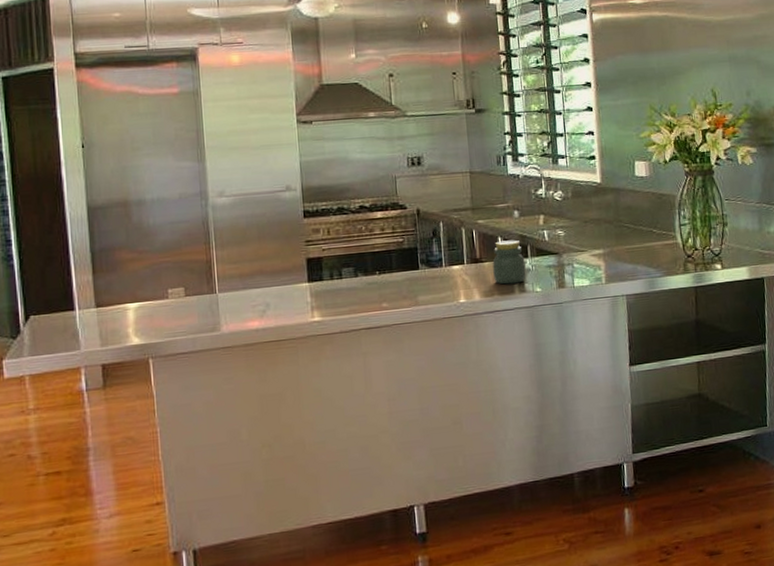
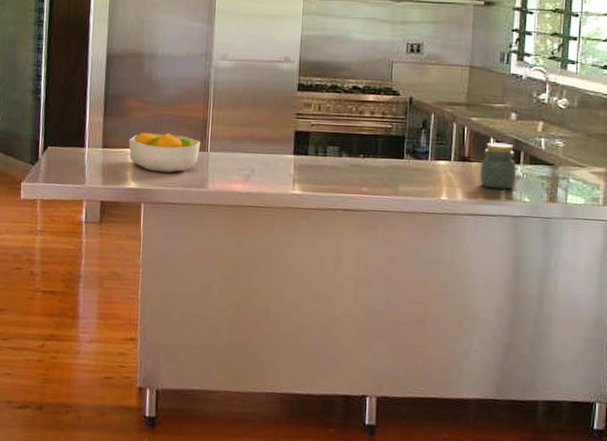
fruit bowl: none [125,280,208,324] -> present [128,132,201,173]

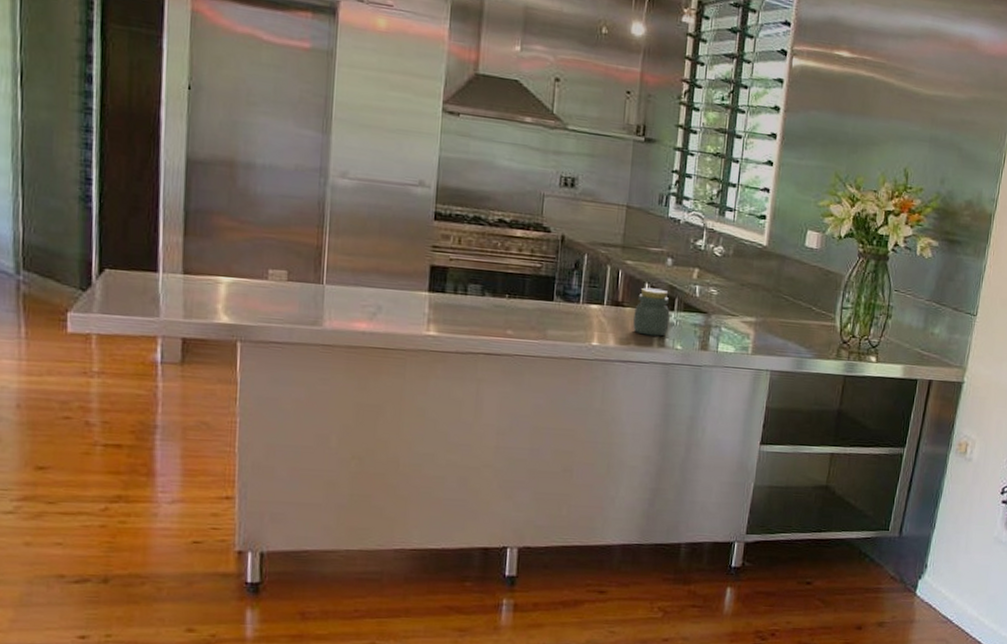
fruit bowl: present [128,132,201,173] -> none [218,257,315,307]

